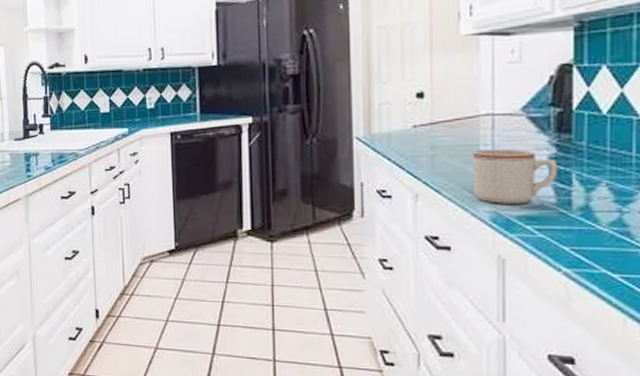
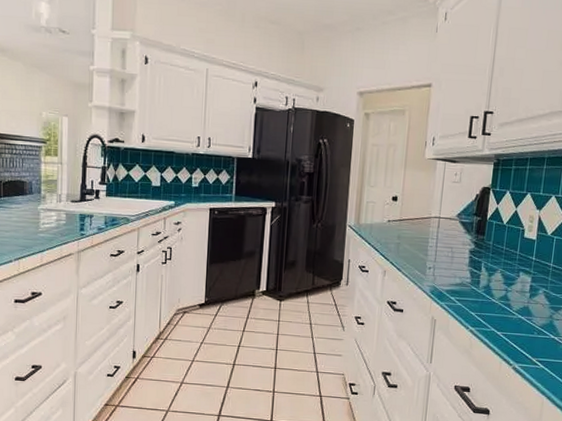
mug: present [472,148,557,204] -> none [421,241,474,282]

